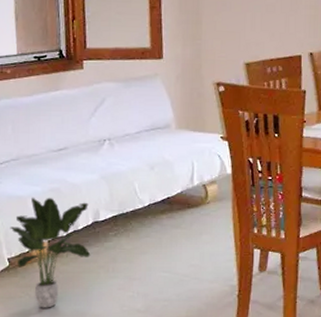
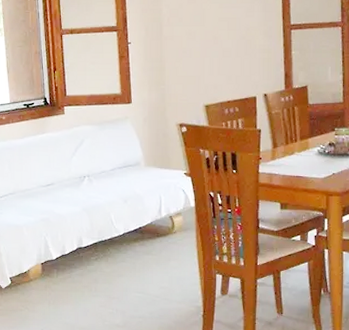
potted plant: present [10,197,91,308] -> none [10,226,77,320]

